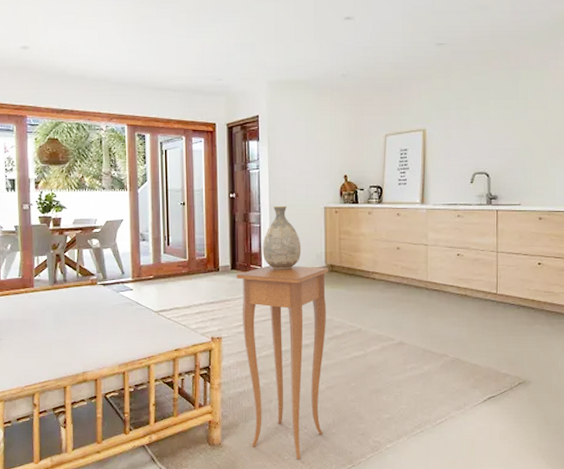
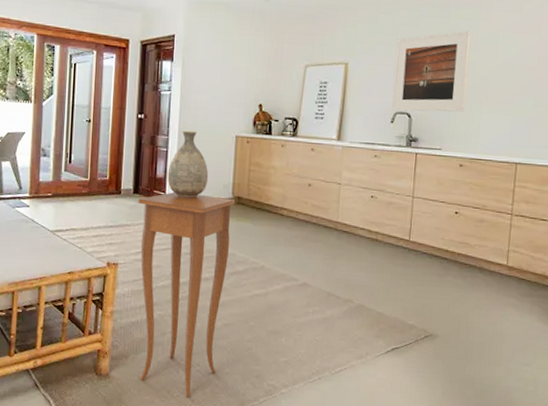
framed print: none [470,90,540,171] -> present [392,30,472,112]

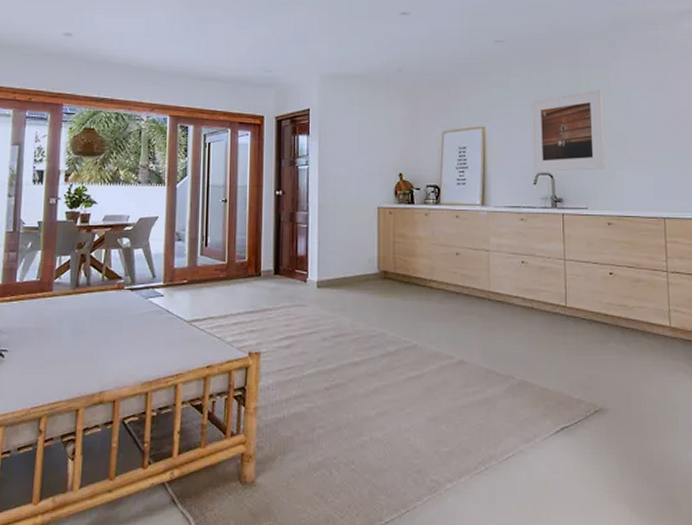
side table: present [138,192,236,397] -> none [279,270,382,502]
vase: present [167,130,209,199] -> none [309,205,352,276]

